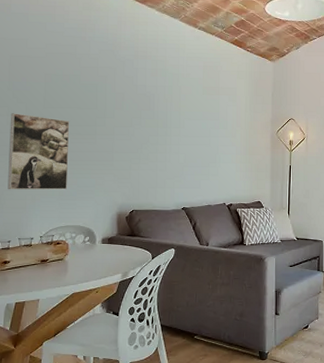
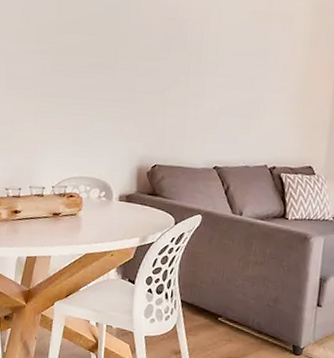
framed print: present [7,113,70,190] -> none [18,38,87,134]

